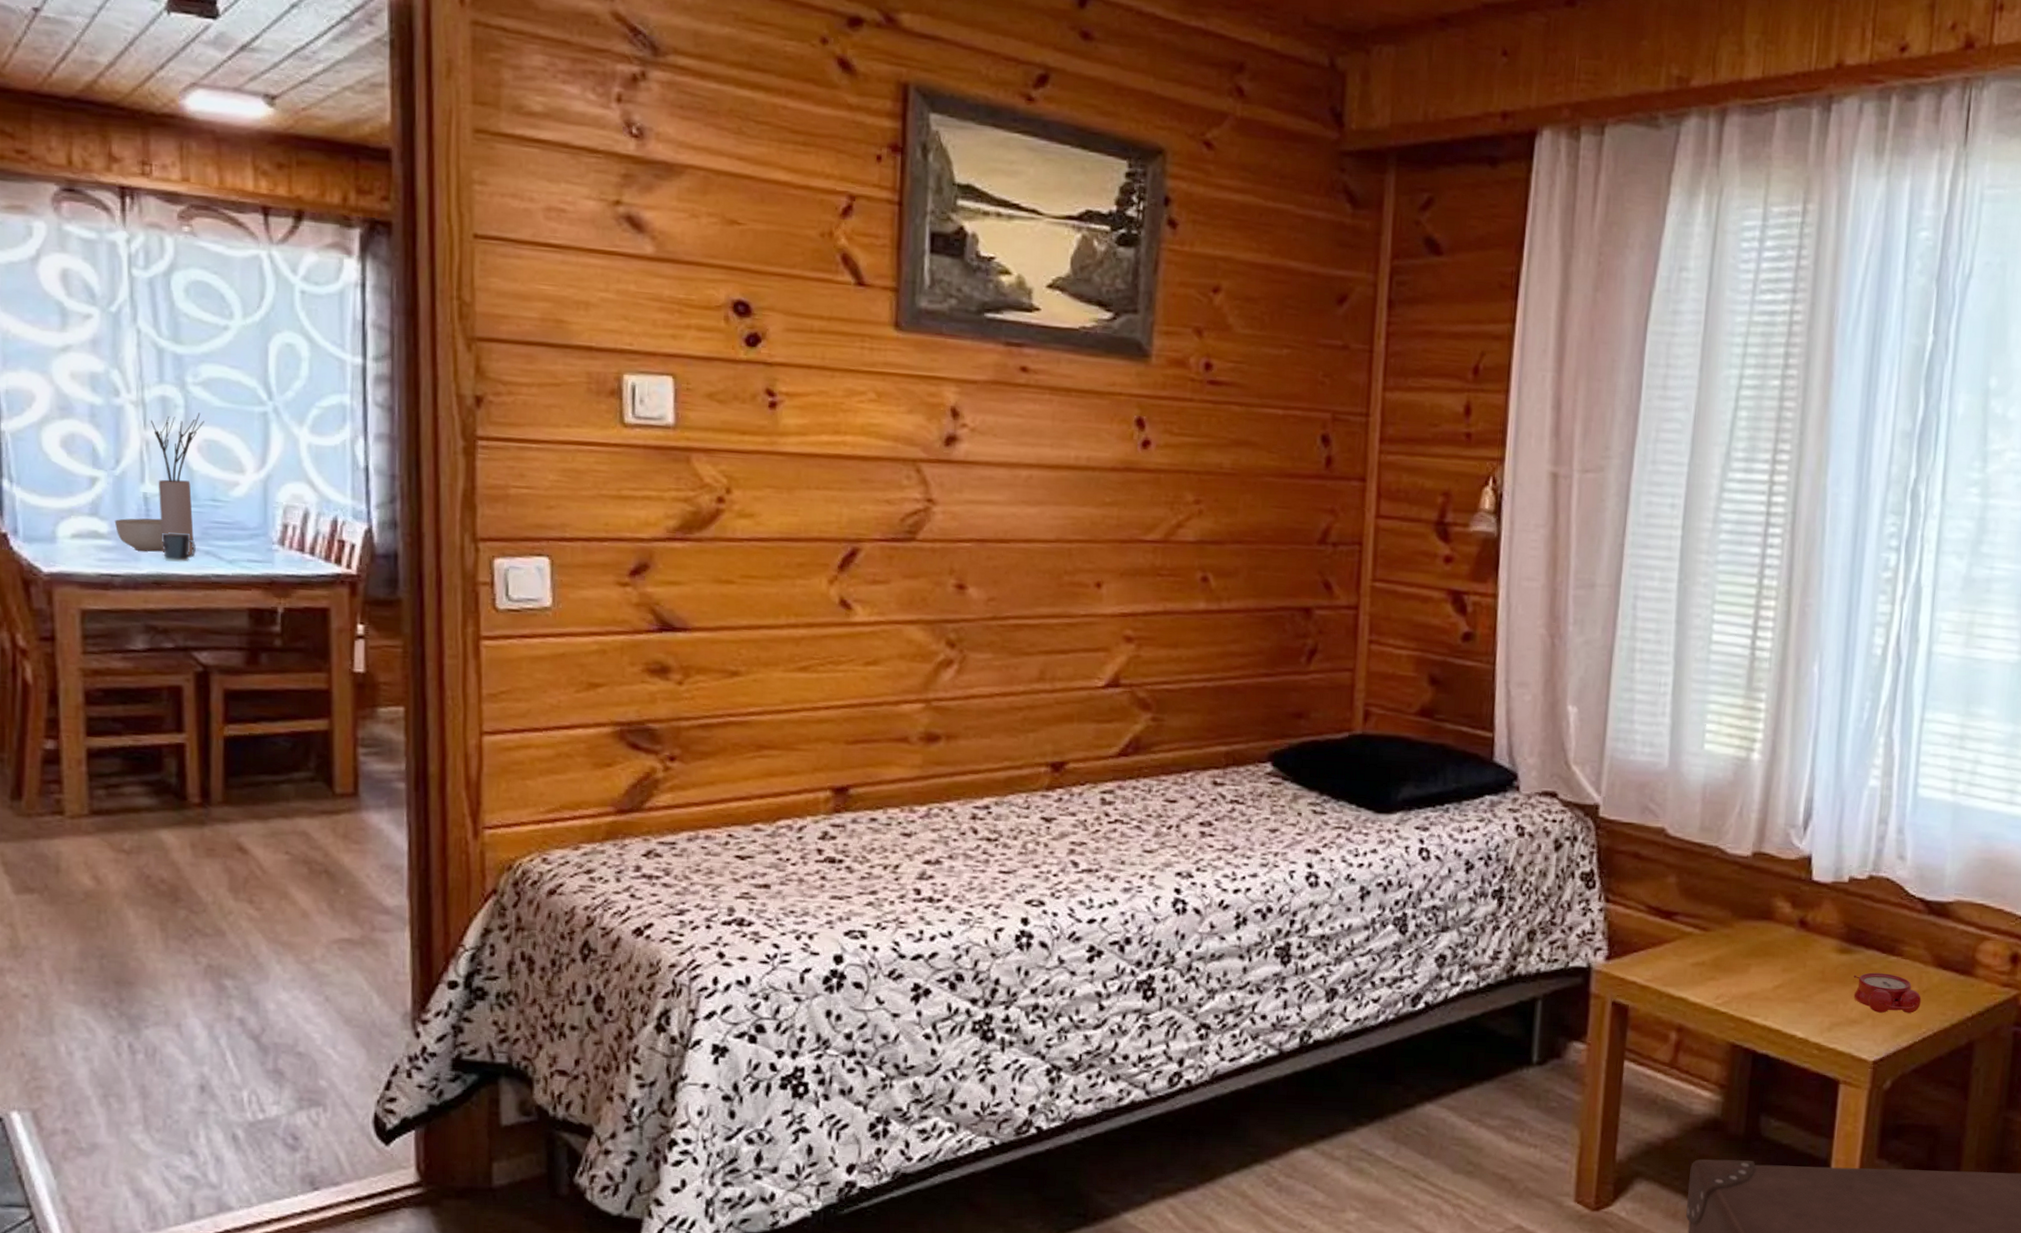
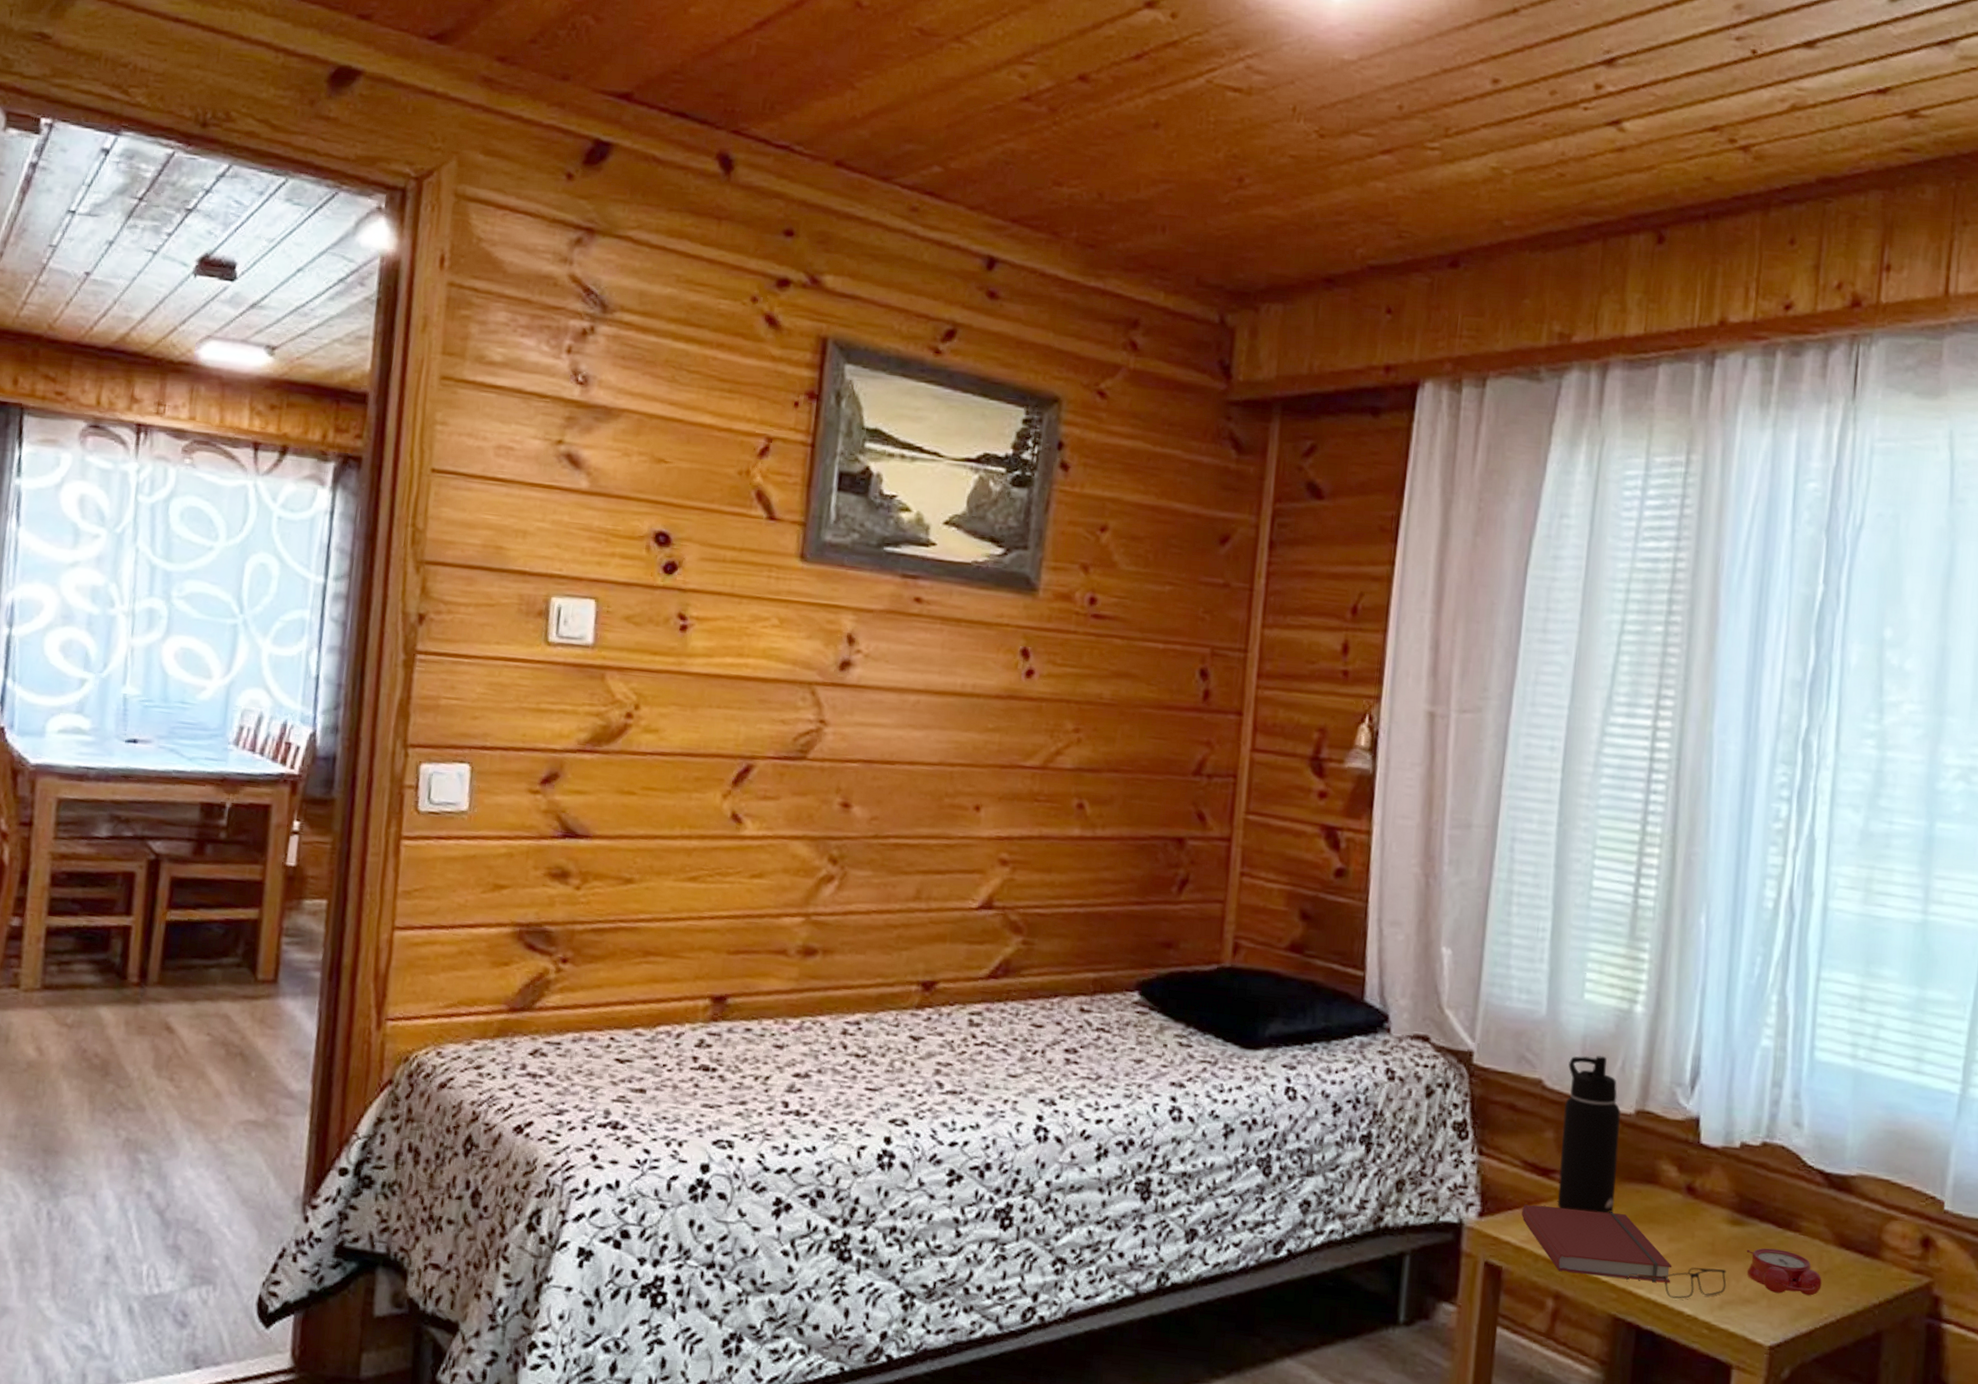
bowl: present [114,518,163,552] -> none [96,717,137,748]
vase: present [150,412,204,556] -> none [133,623,183,752]
mug: present [161,532,197,562] -> none [133,730,163,758]
book: none [1646,946,1786,1011] -> present [1522,1204,1673,1284]
water bottle: none [1679,802,1739,950] -> present [1557,1055,1621,1214]
eyeglasses: none [1743,994,1835,1024] -> present [1626,1267,1727,1299]

